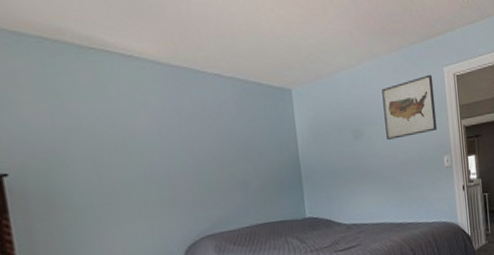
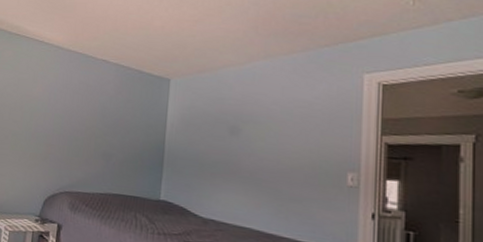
wall art: present [382,74,438,140] -> none [270,80,346,143]

